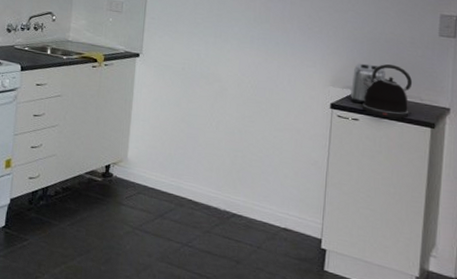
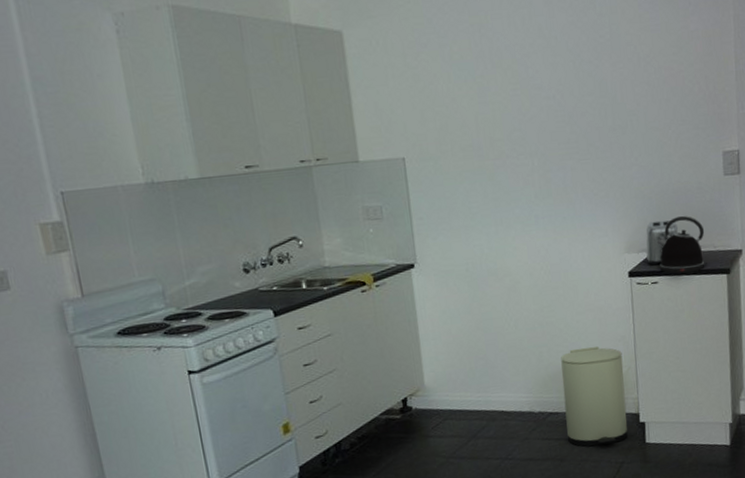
pedal bin: none [247,160,313,262] -> present [561,346,628,447]

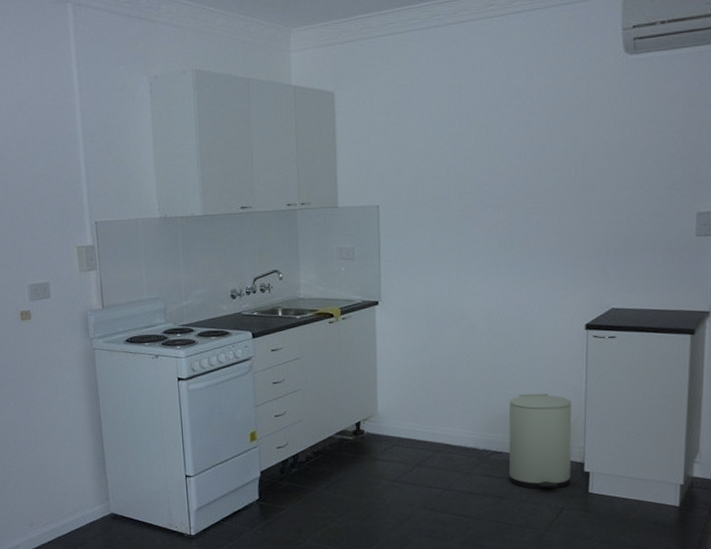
toaster: present [646,220,678,266] -> none [606,276,641,320]
kettle: present [656,216,708,274] -> none [618,274,670,330]

